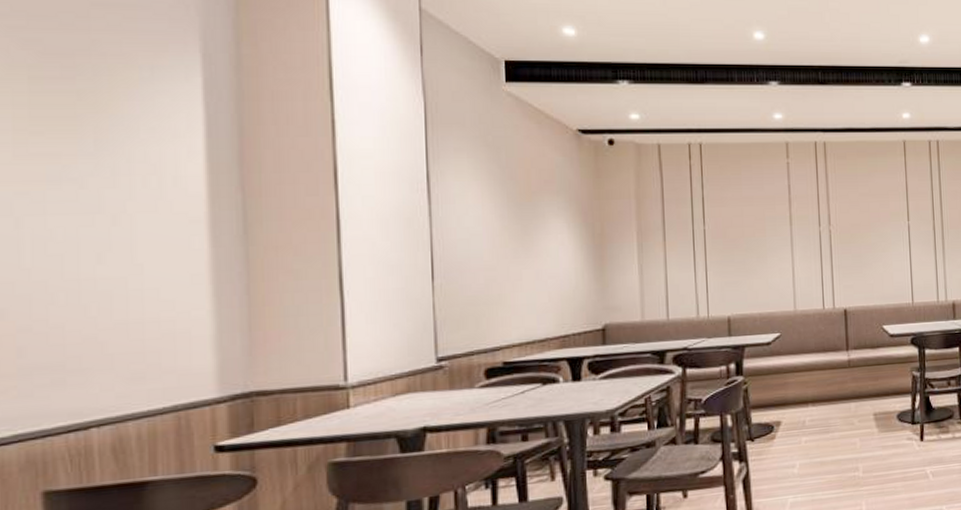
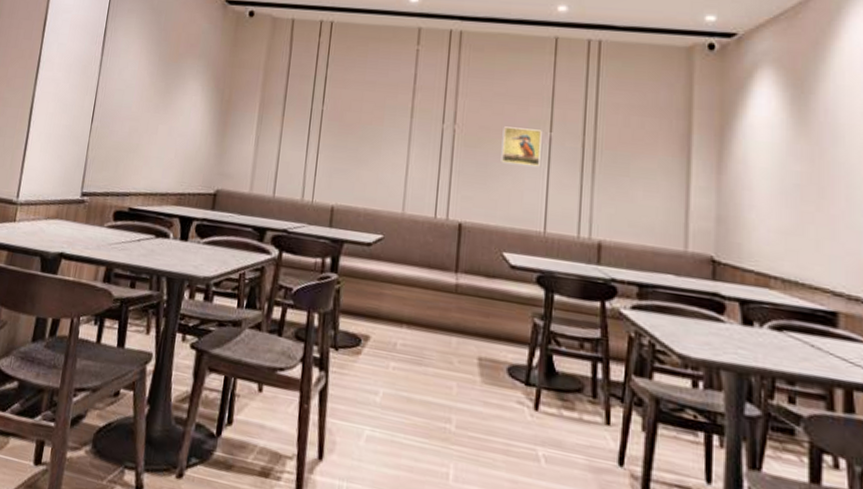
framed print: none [870,220,903,253] -> present [501,126,542,167]

